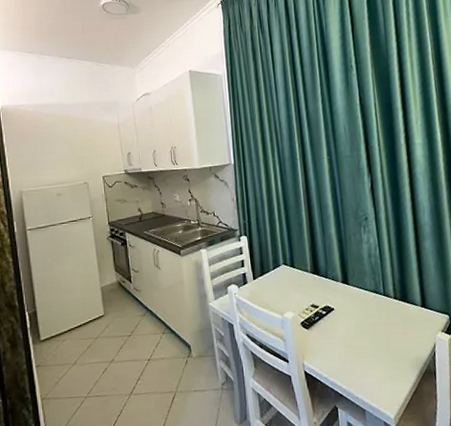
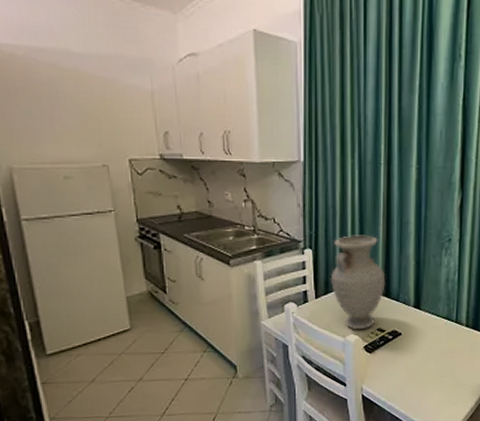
vase: none [264,220,314,307] -> present [330,235,386,330]

